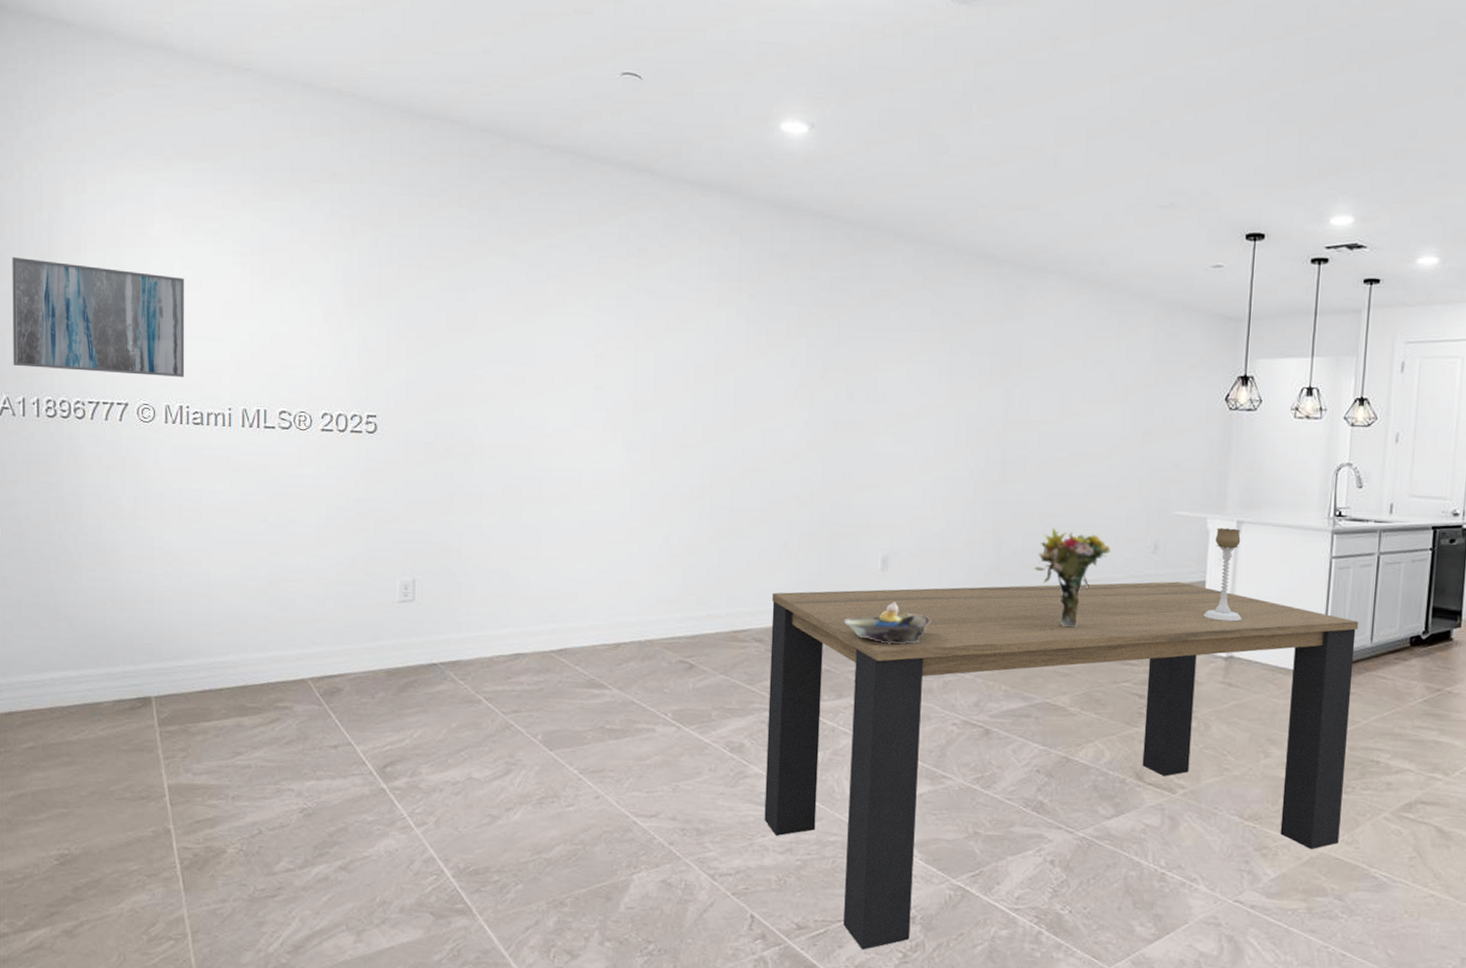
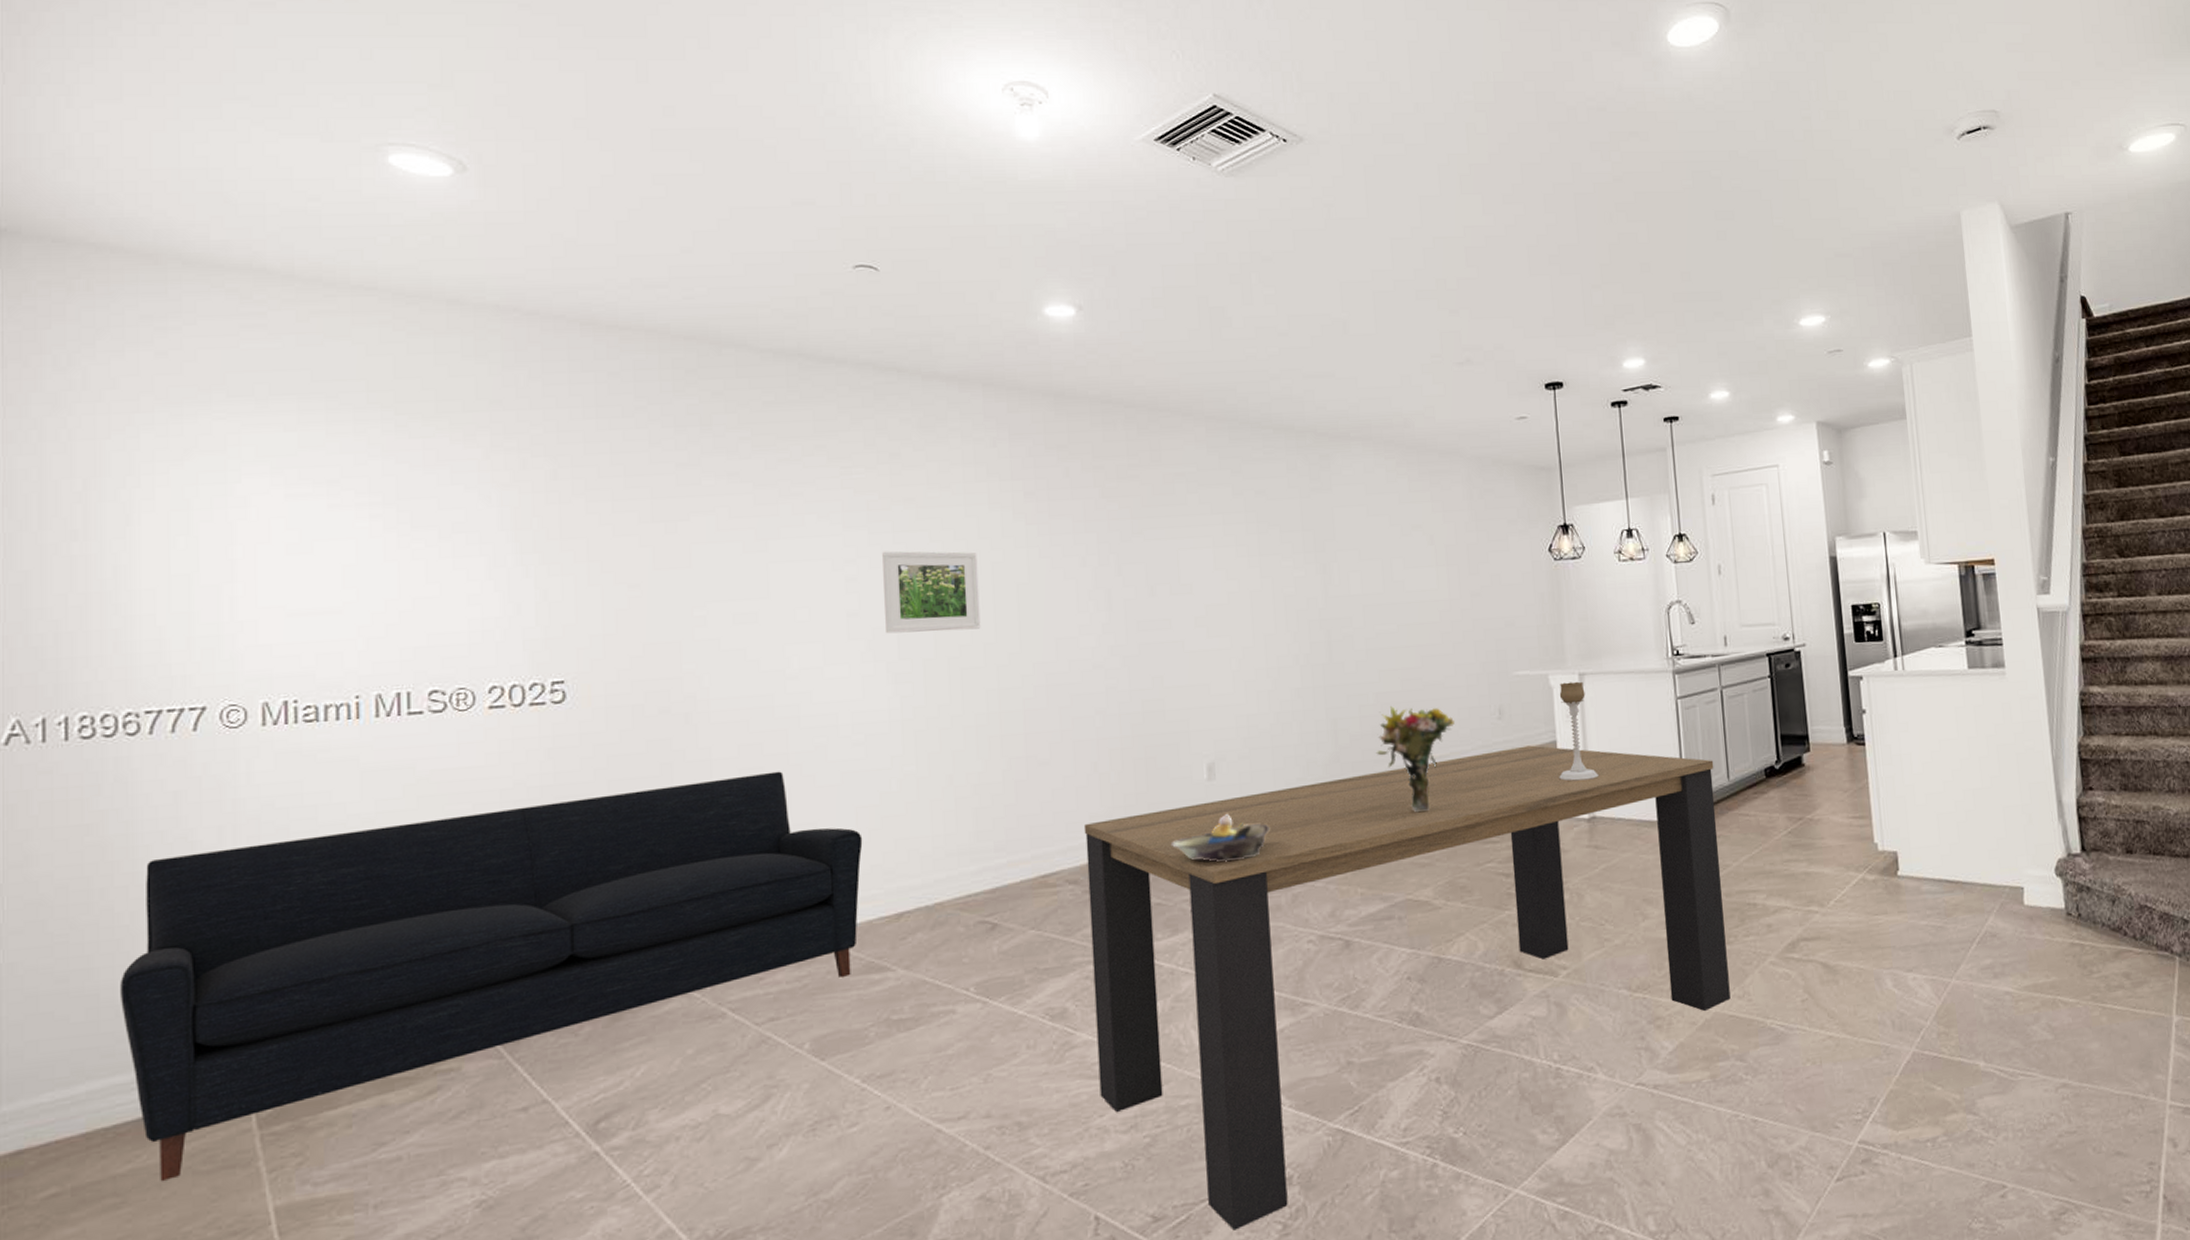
wall art: present [12,256,185,377] -> none [26,538,291,678]
sofa: none [72,511,593,752] -> present [121,771,863,1181]
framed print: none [624,334,704,412] -> present [882,551,981,634]

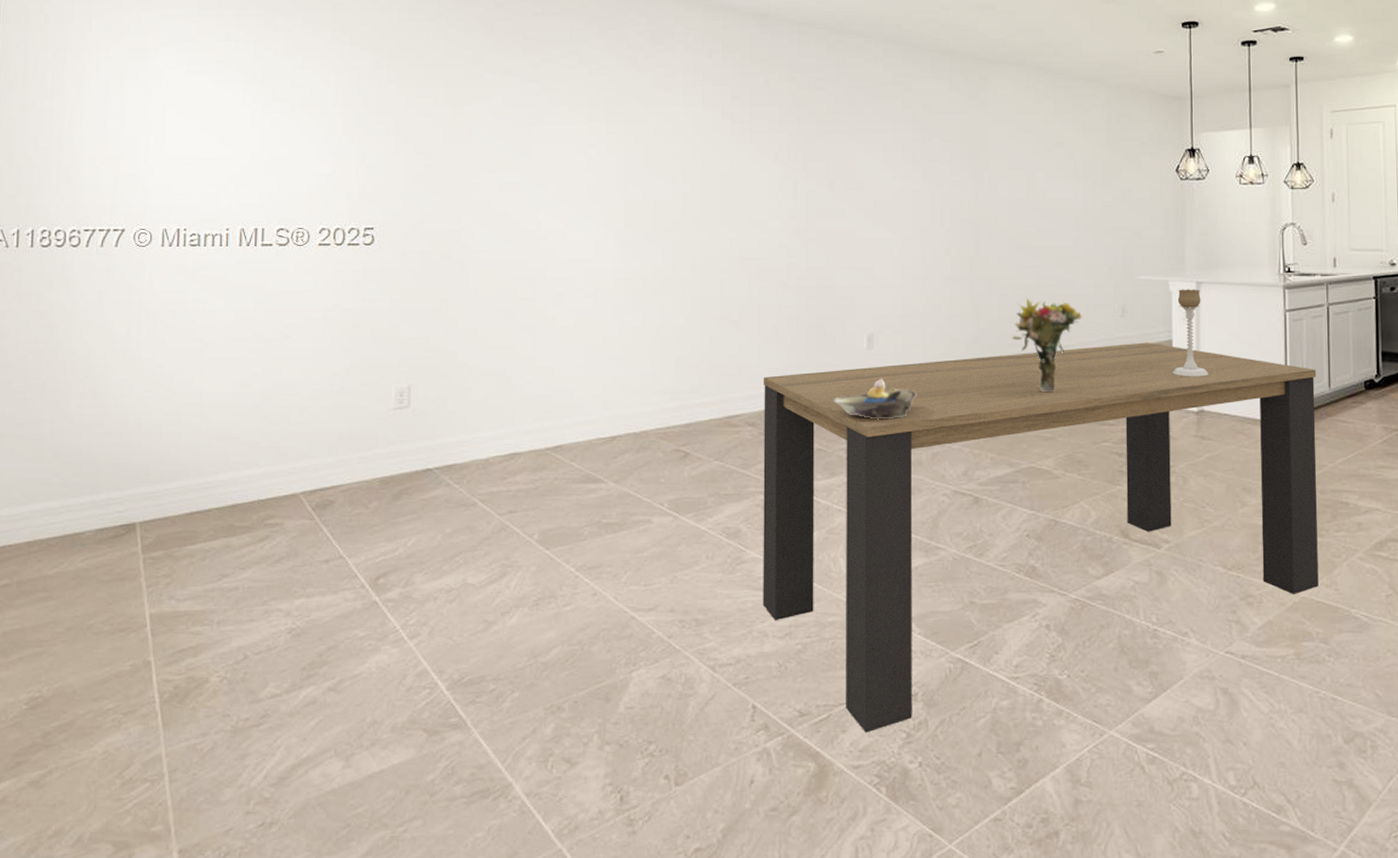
sofa: present [121,771,863,1181] -> none [56,312,588,584]
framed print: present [882,551,981,634] -> none [616,139,691,208]

